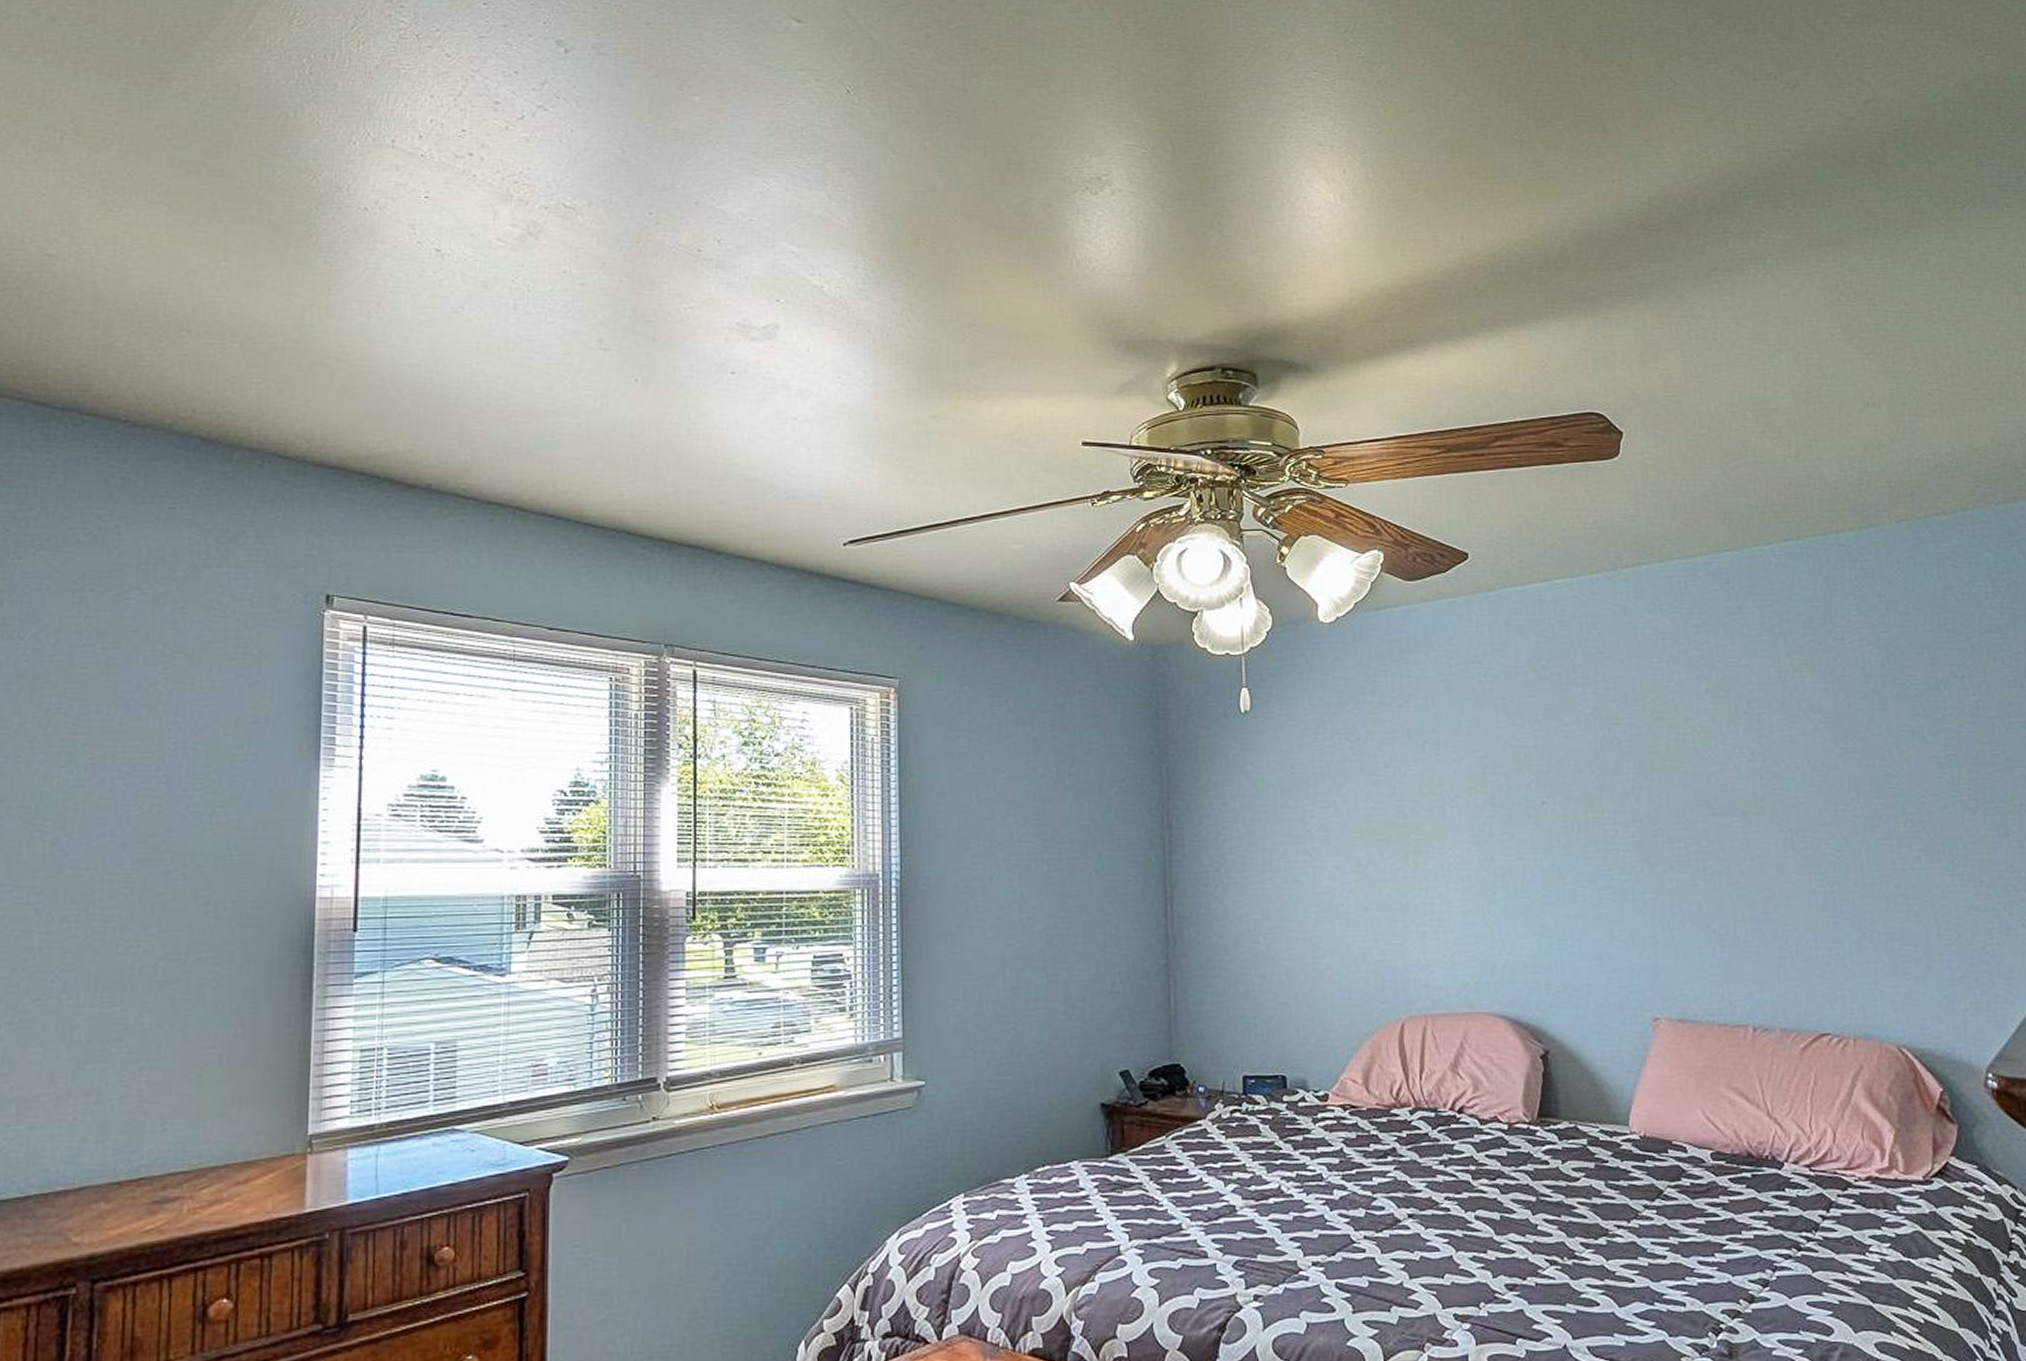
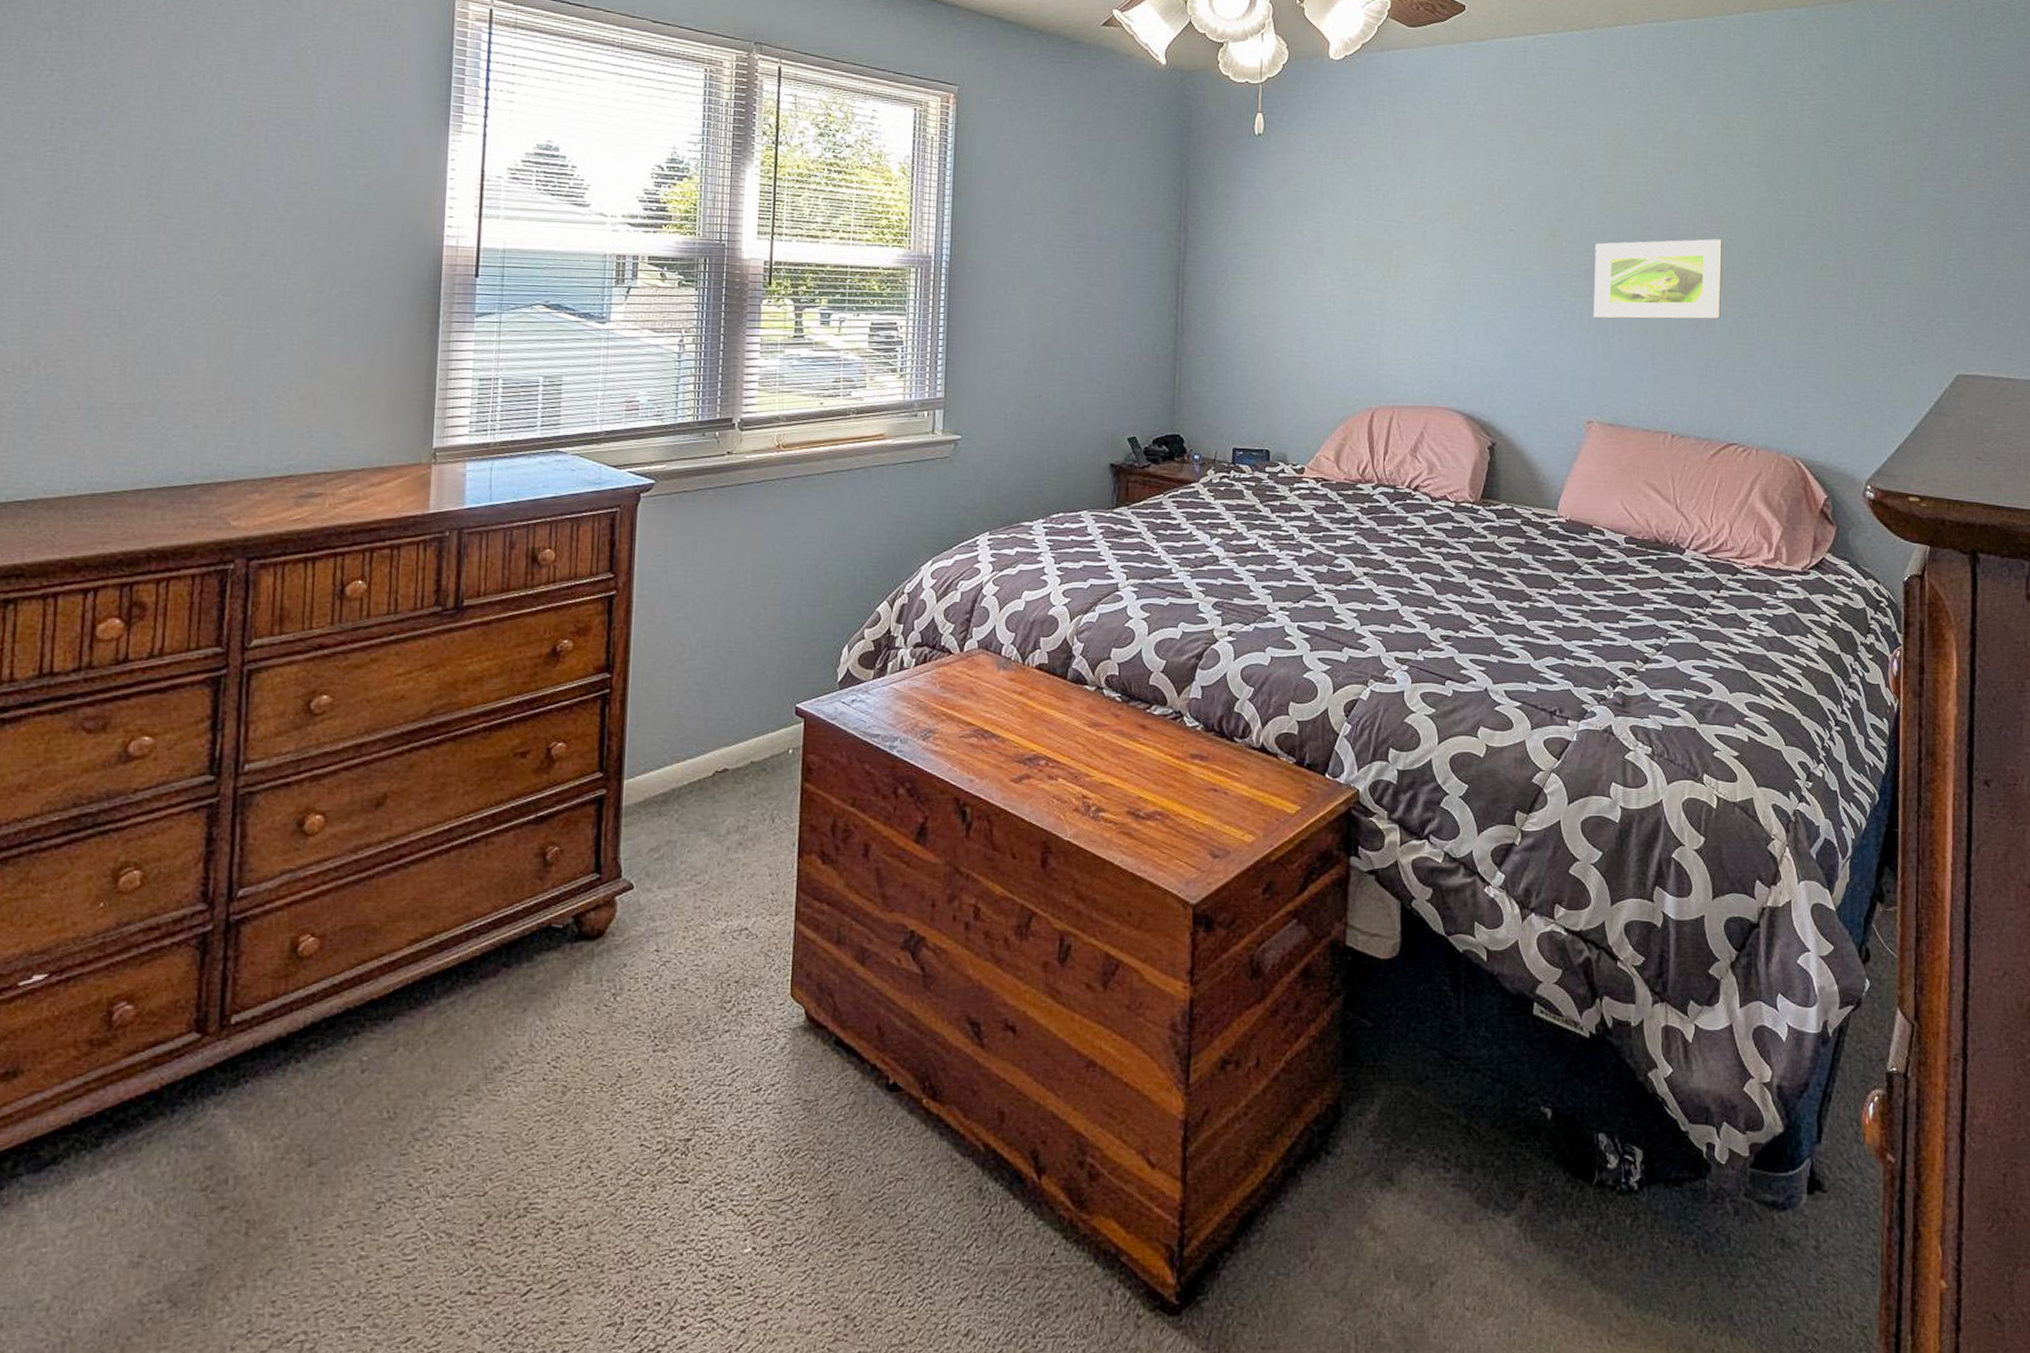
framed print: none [1642,798,1795,898] -> present [1594,239,1723,320]

